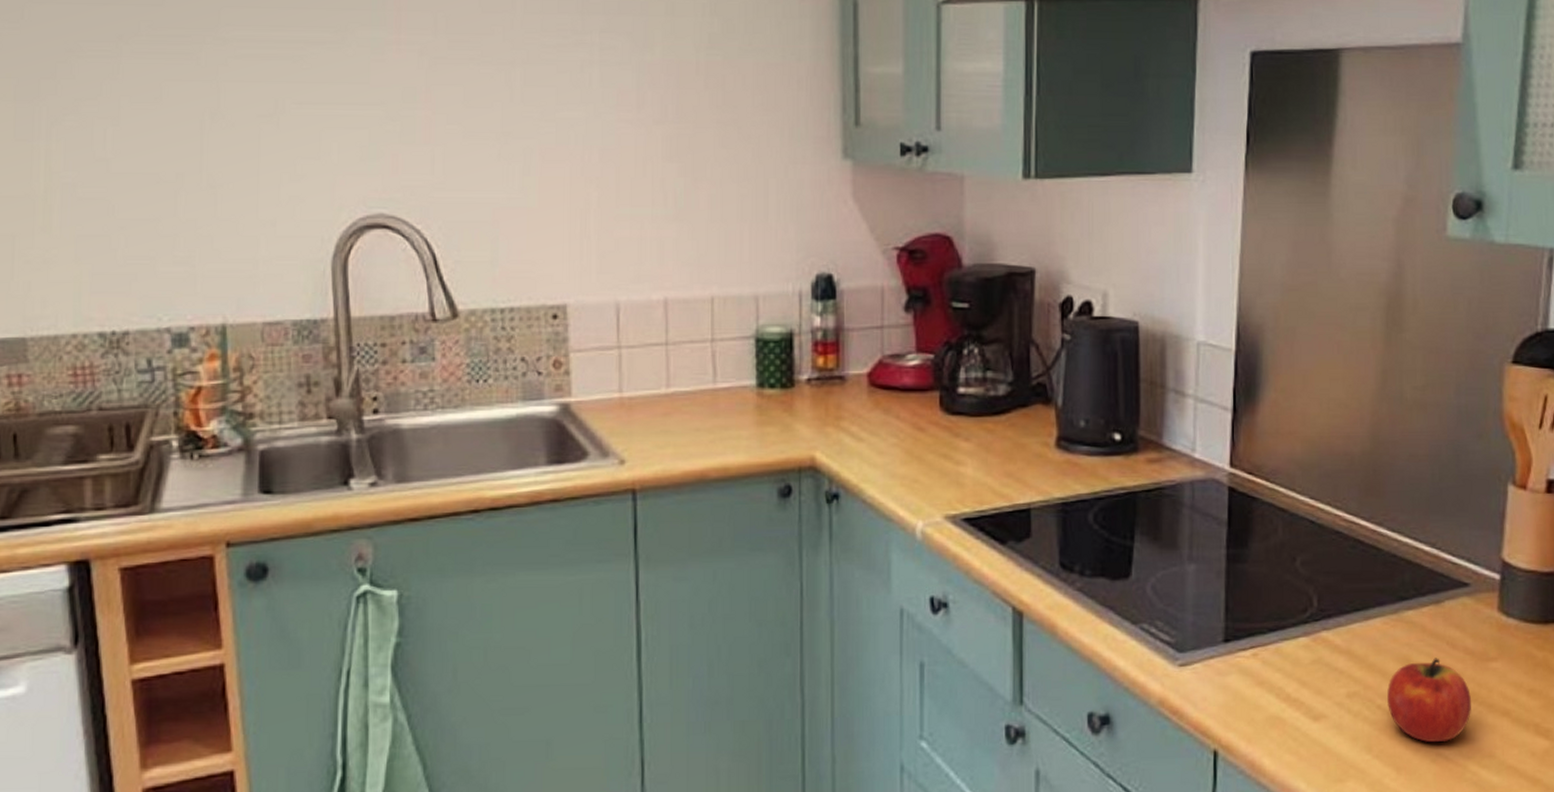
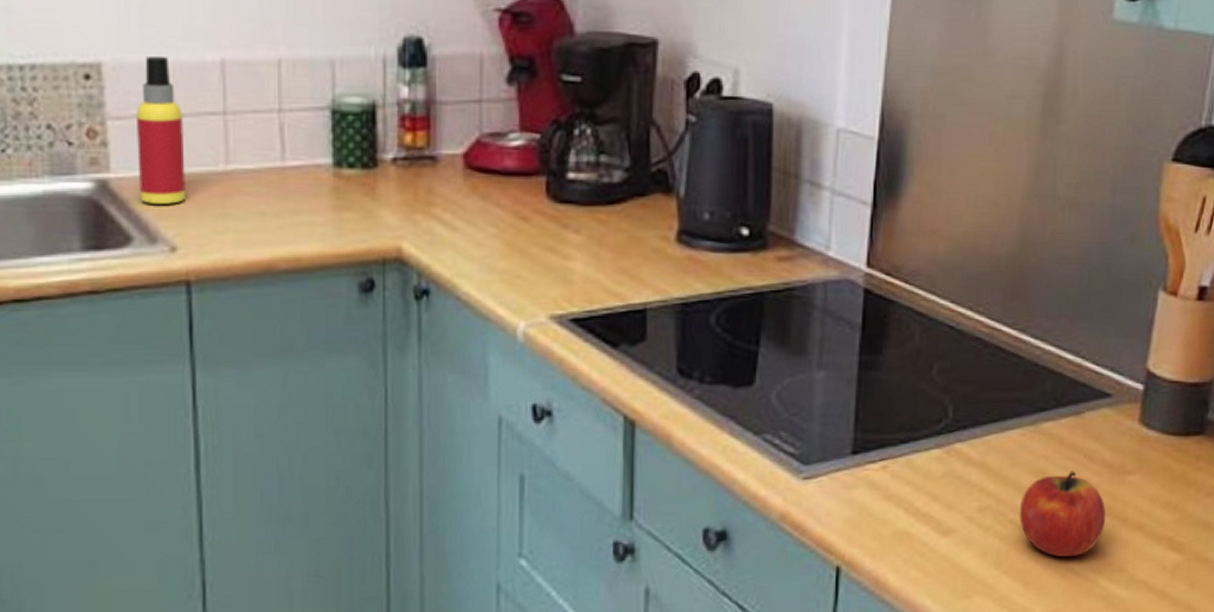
spray bottle: none [594,297,633,423] -> present [137,55,185,204]

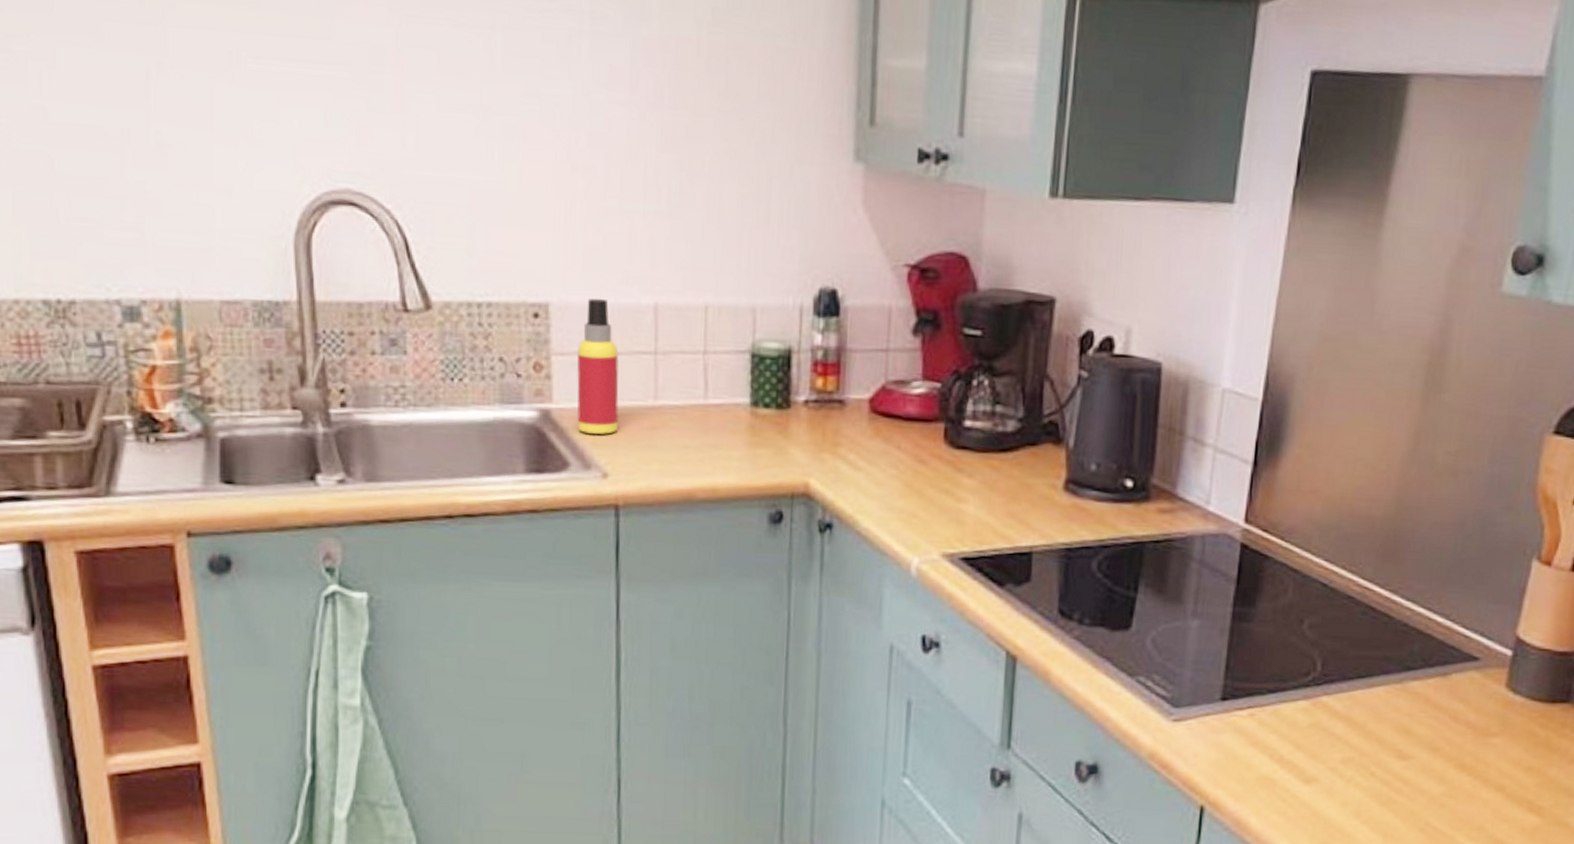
fruit: present [1019,471,1106,557] -> none [1381,729,1468,812]

